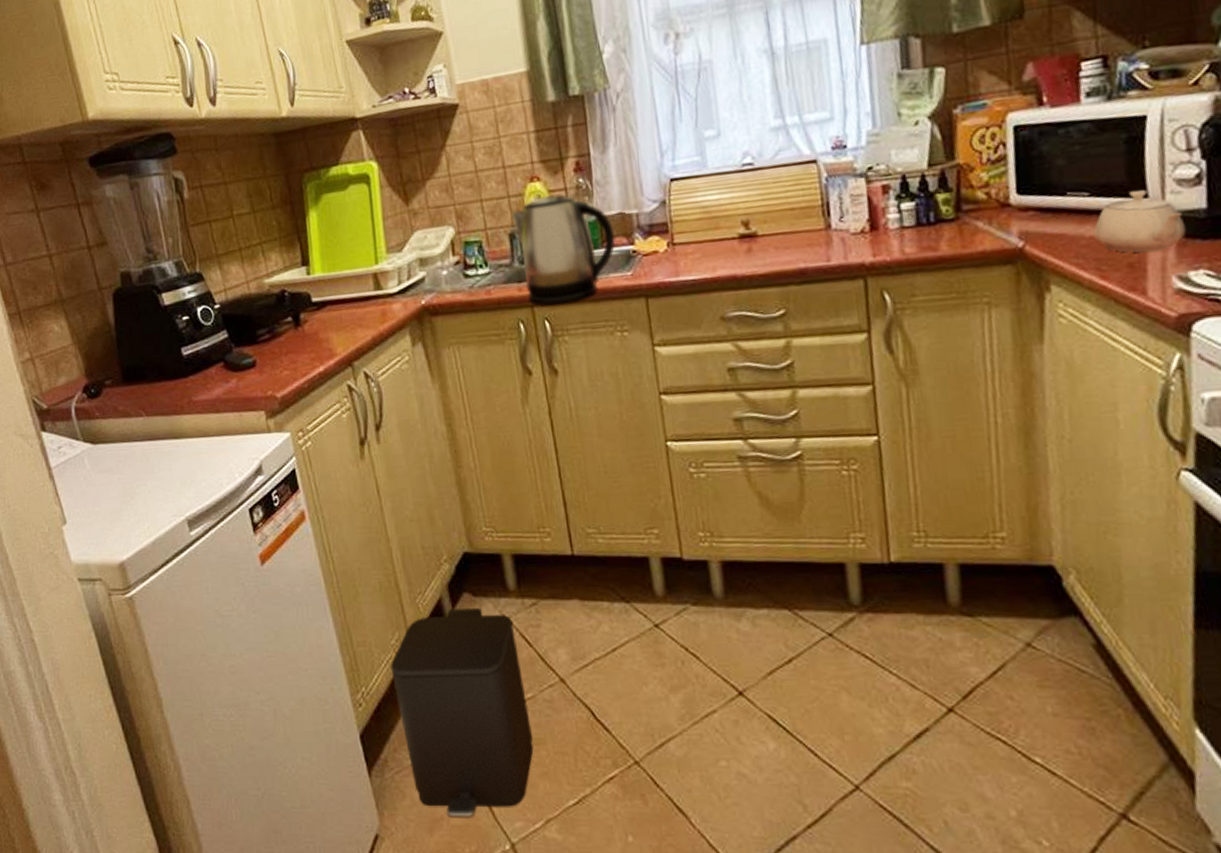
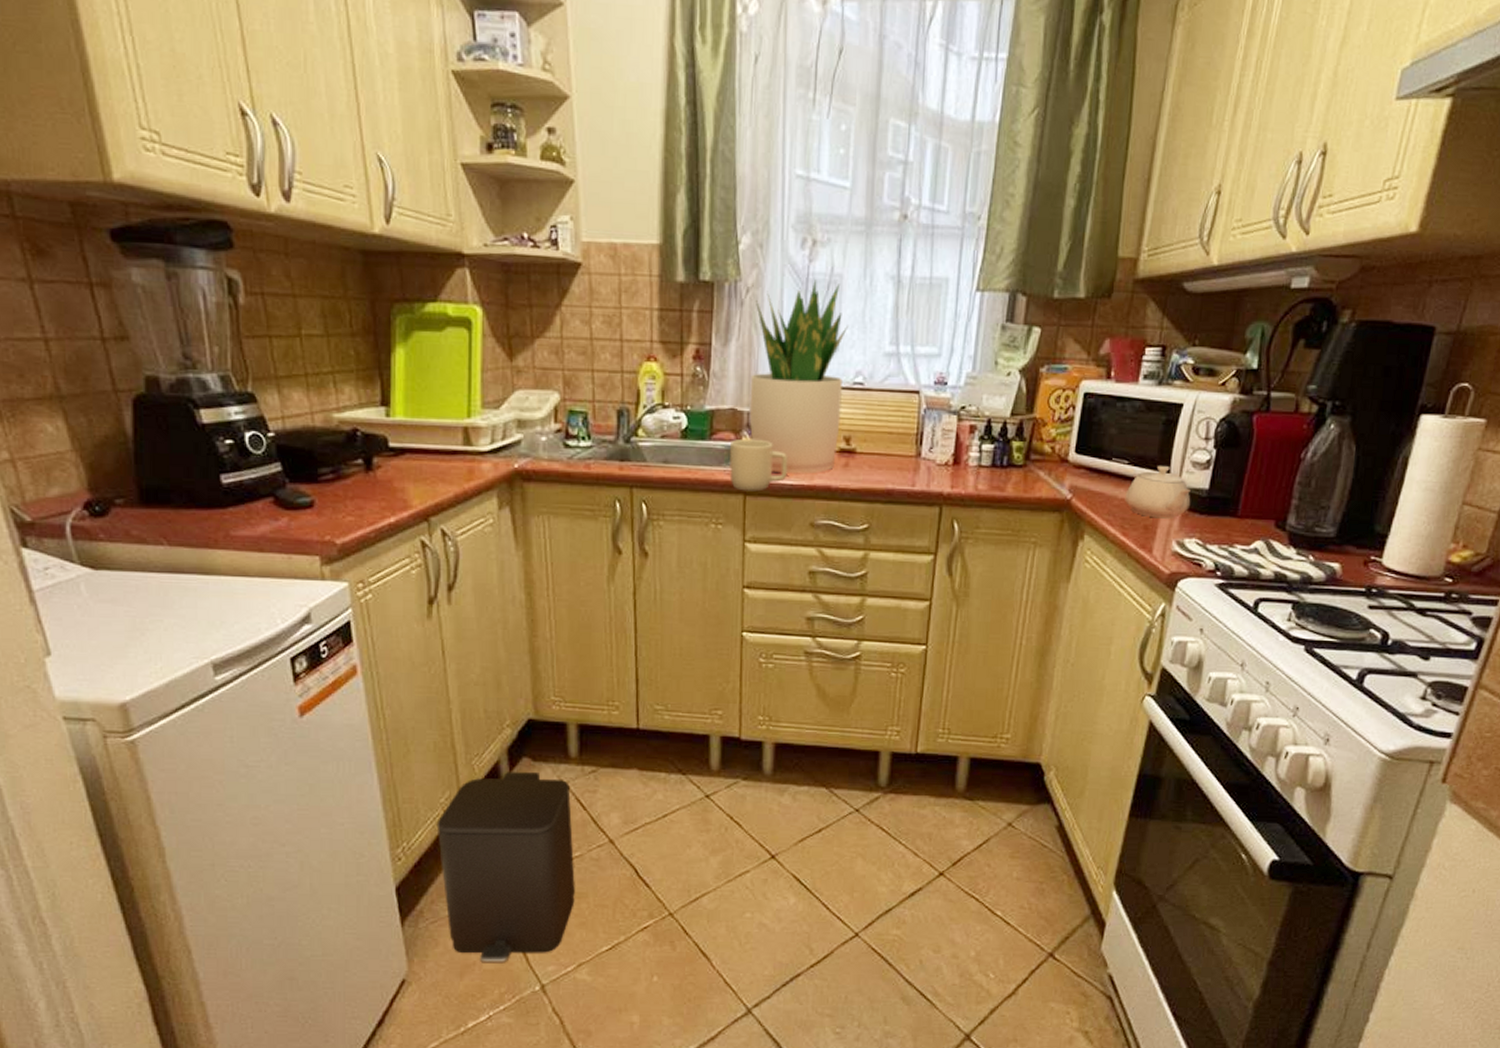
kettle: present [510,194,616,307] -> none [621,378,724,491]
mug: none [623,238,688,294] -> present [729,438,788,492]
planter: none [628,69,737,271] -> present [750,279,849,475]

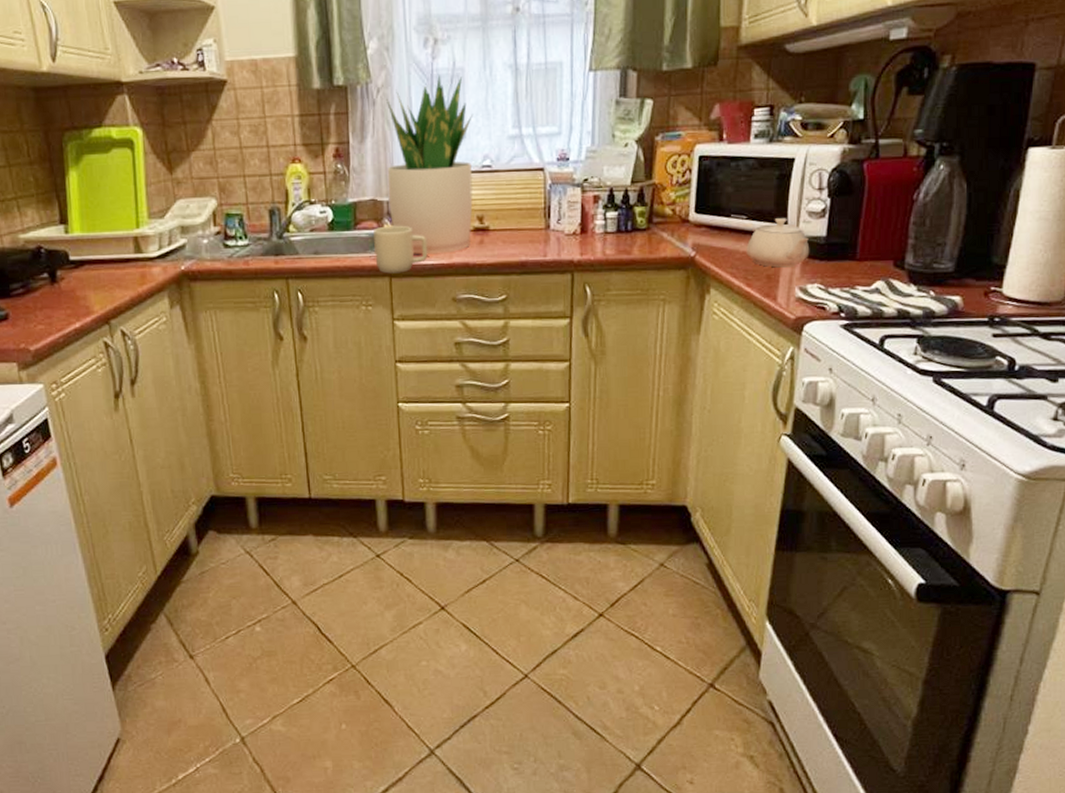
pedal bin: present [436,771,575,963] -> none [136,543,265,720]

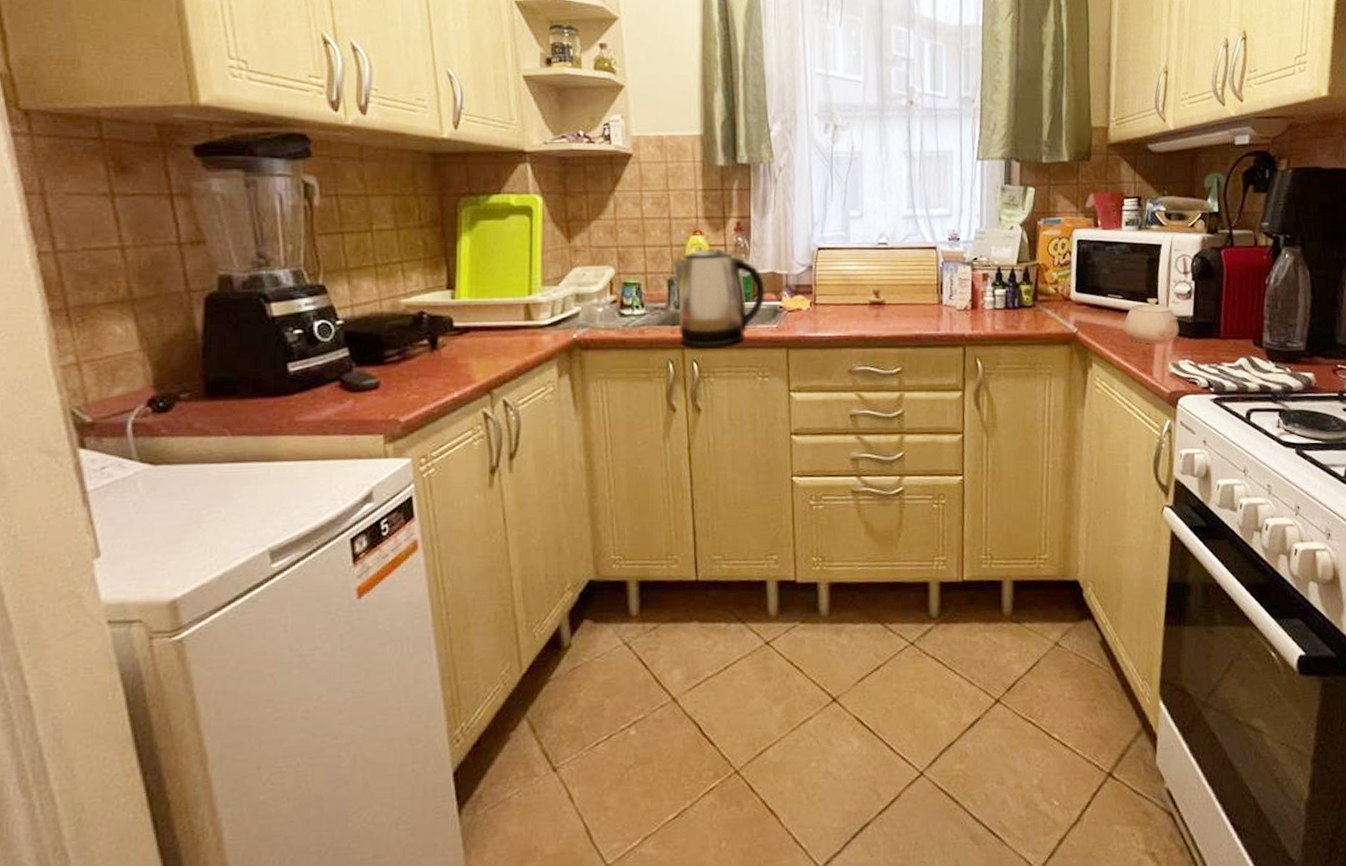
kettle: none [271,177,367,280] -> present [671,249,765,350]
mug: present [372,225,428,274] -> none [771,297,825,345]
planter: present [387,75,474,255] -> none [787,158,871,327]

